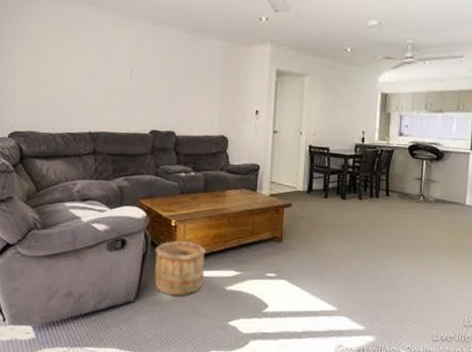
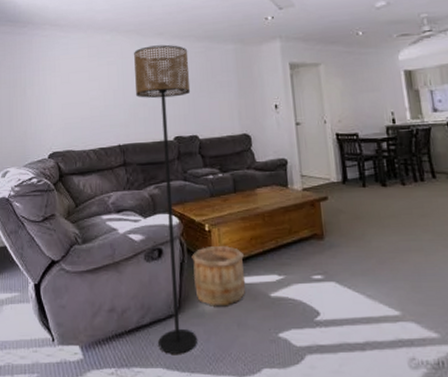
floor lamp: none [112,29,175,337] -> present [134,44,197,354]

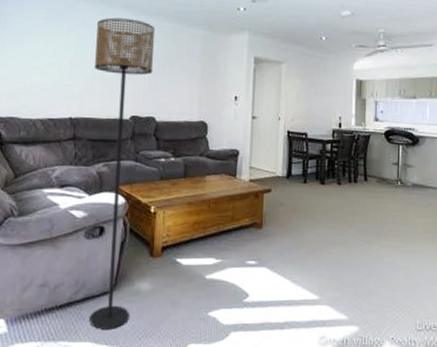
wooden bucket: present [191,246,246,307] -> none [133,228,185,286]

